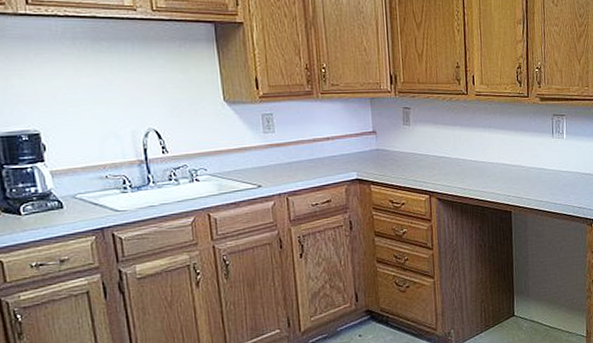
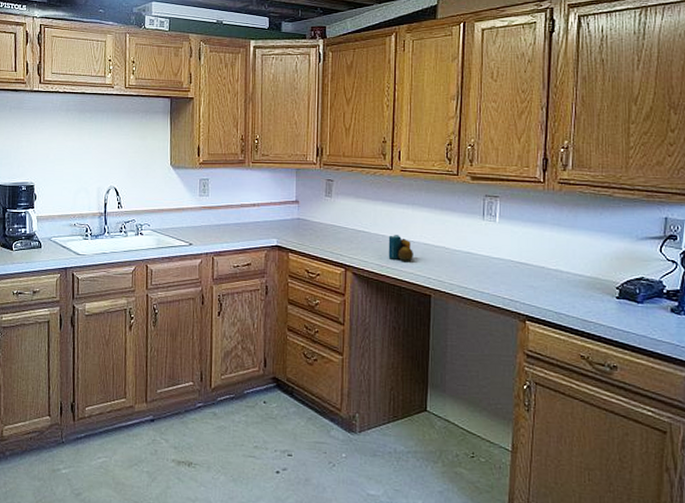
candle: none [469,158,493,182] -> present [388,235,413,261]

